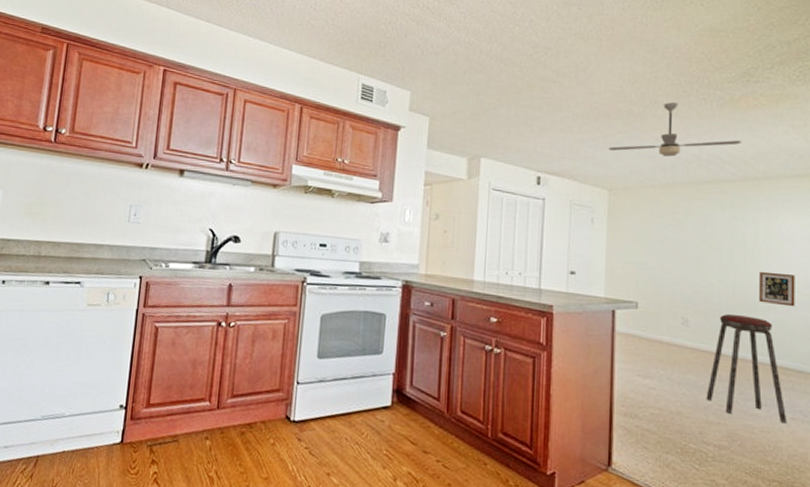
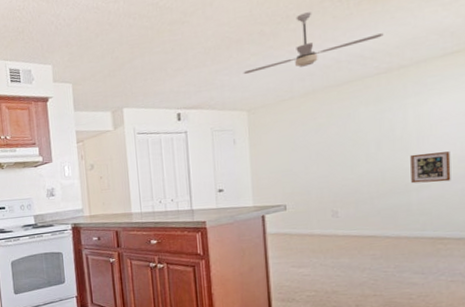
music stool: present [706,314,788,425] -> none [360,197,447,287]

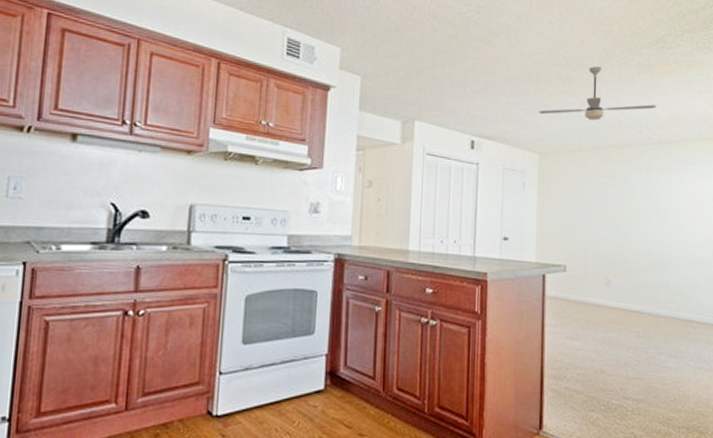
picture frame: present [410,151,451,184] -> none [671,230,701,263]

